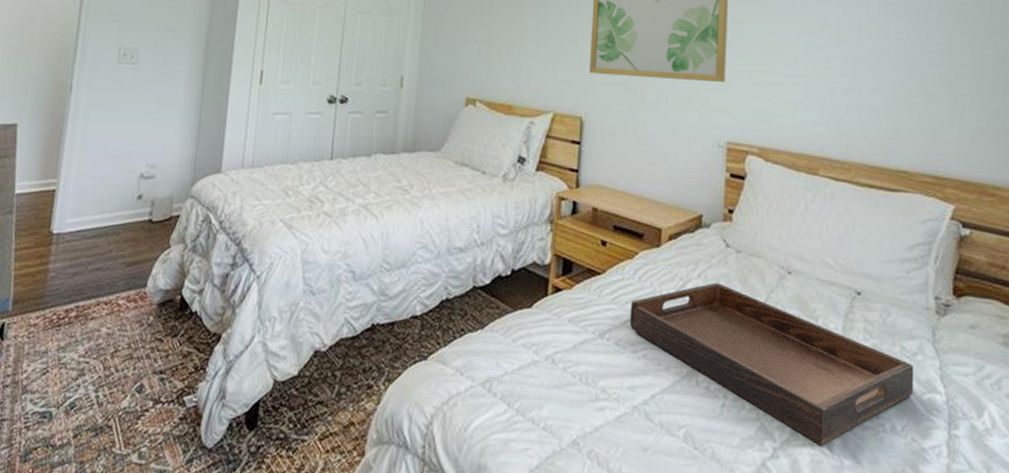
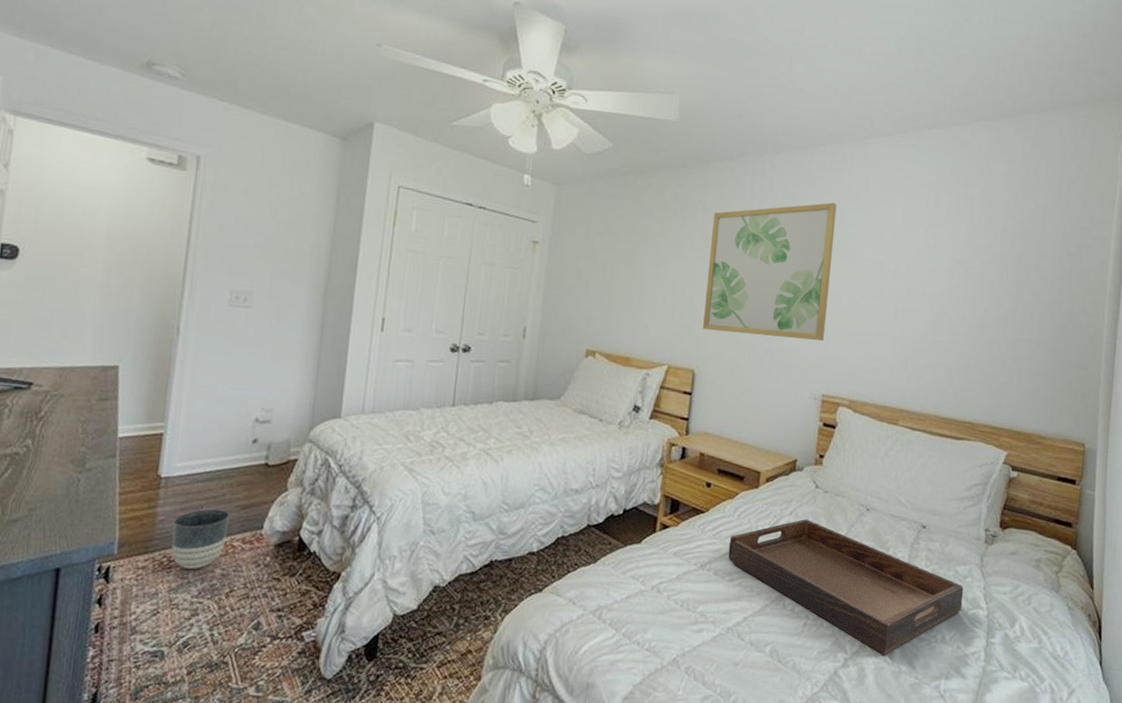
planter: none [61,266,116,328] -> present [171,509,231,569]

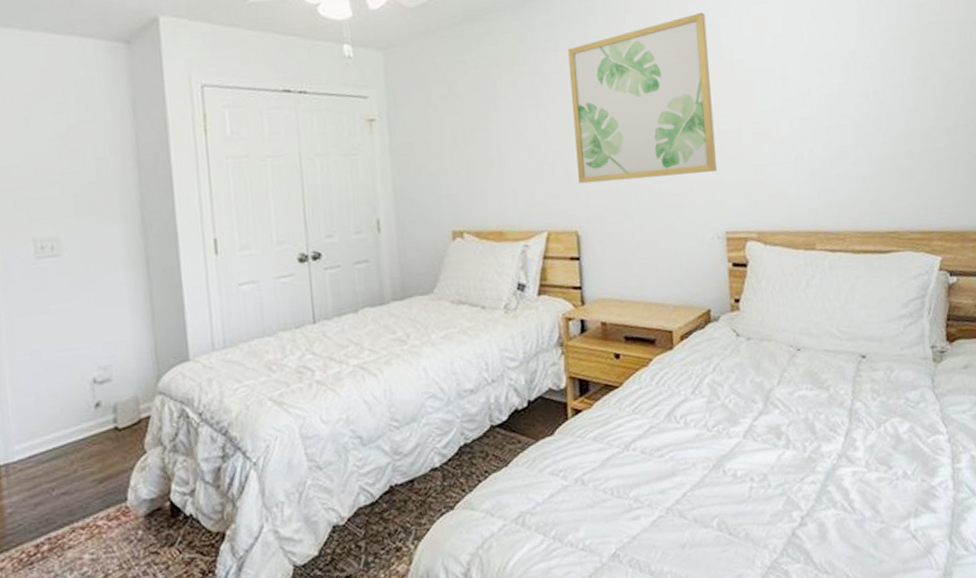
planter: present [171,509,231,569] -> none [24,488,88,561]
serving tray: present [728,519,964,655] -> none [651,373,920,505]

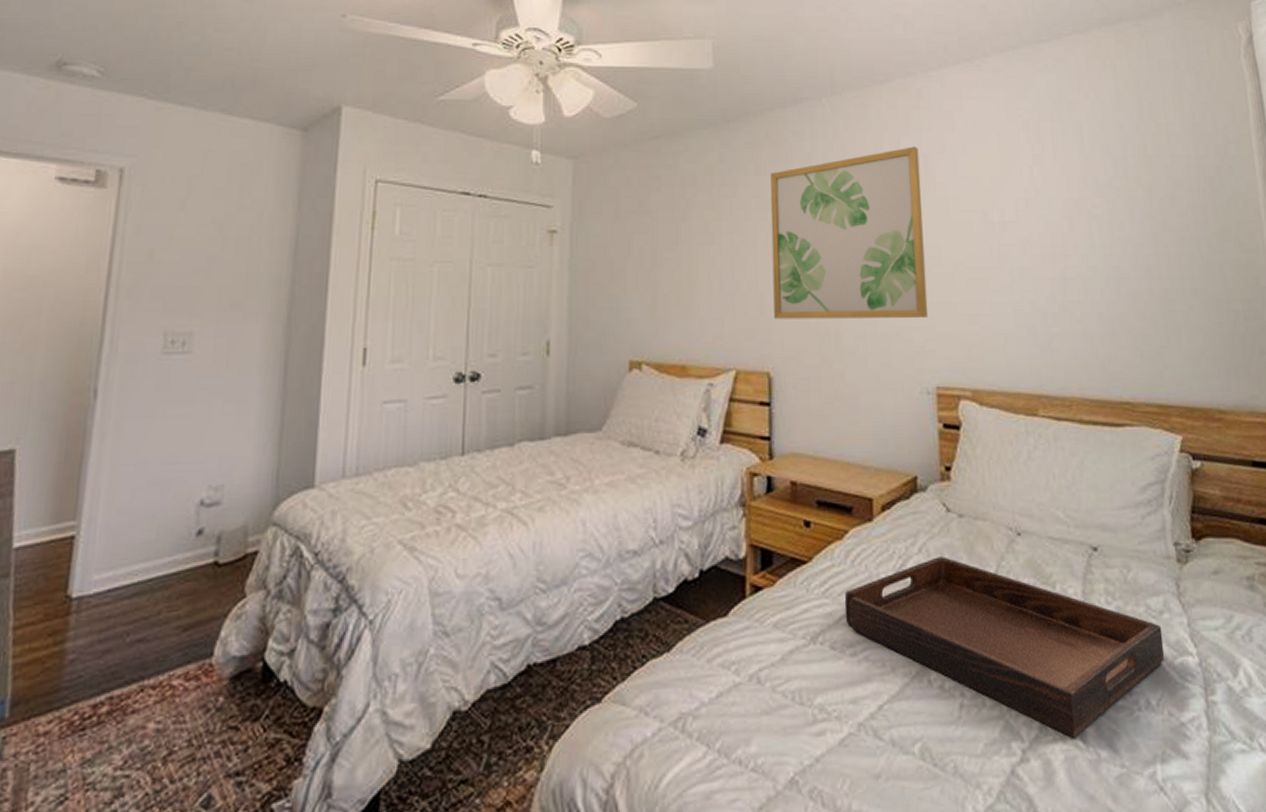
serving tray: none [651,373,920,505] -> present [844,556,1165,738]

